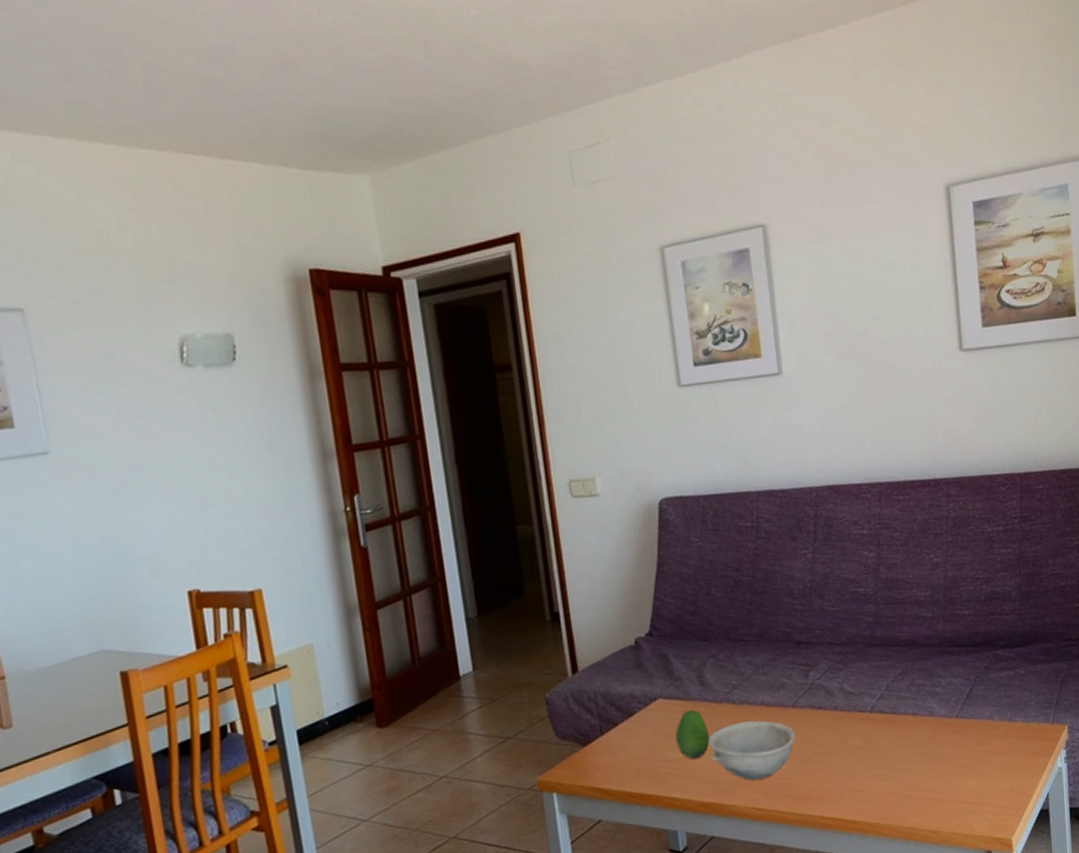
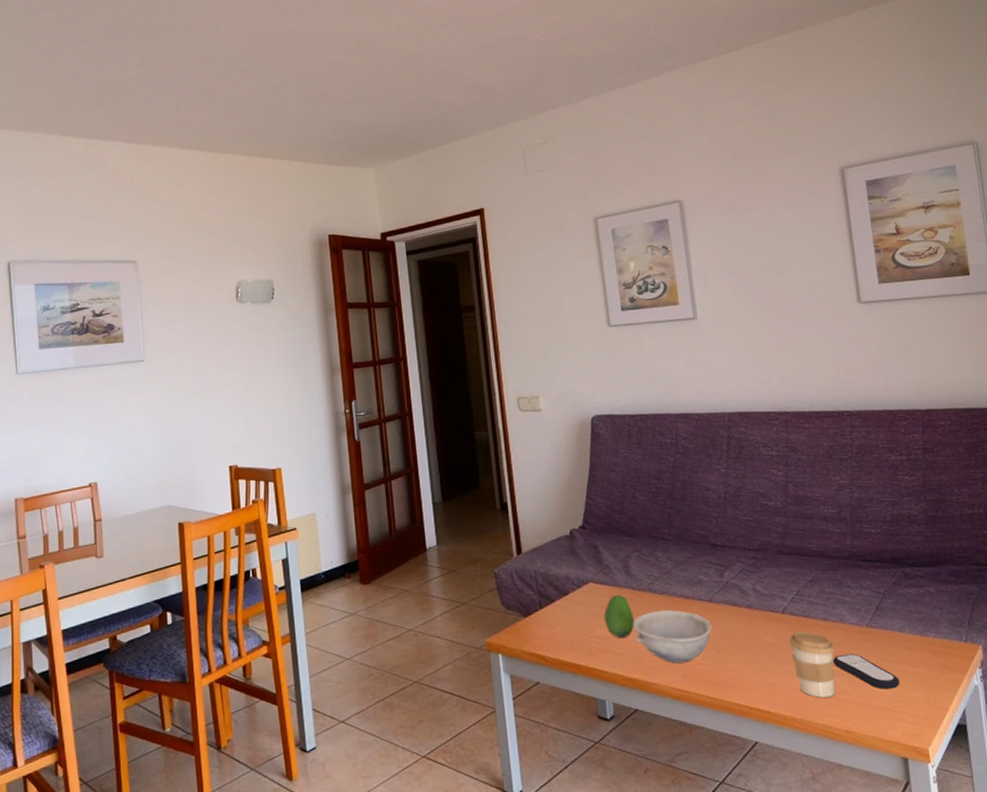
coffee cup: none [876,729,924,800] -> present [789,631,836,698]
remote control: none [920,748,987,783] -> present [832,653,900,689]

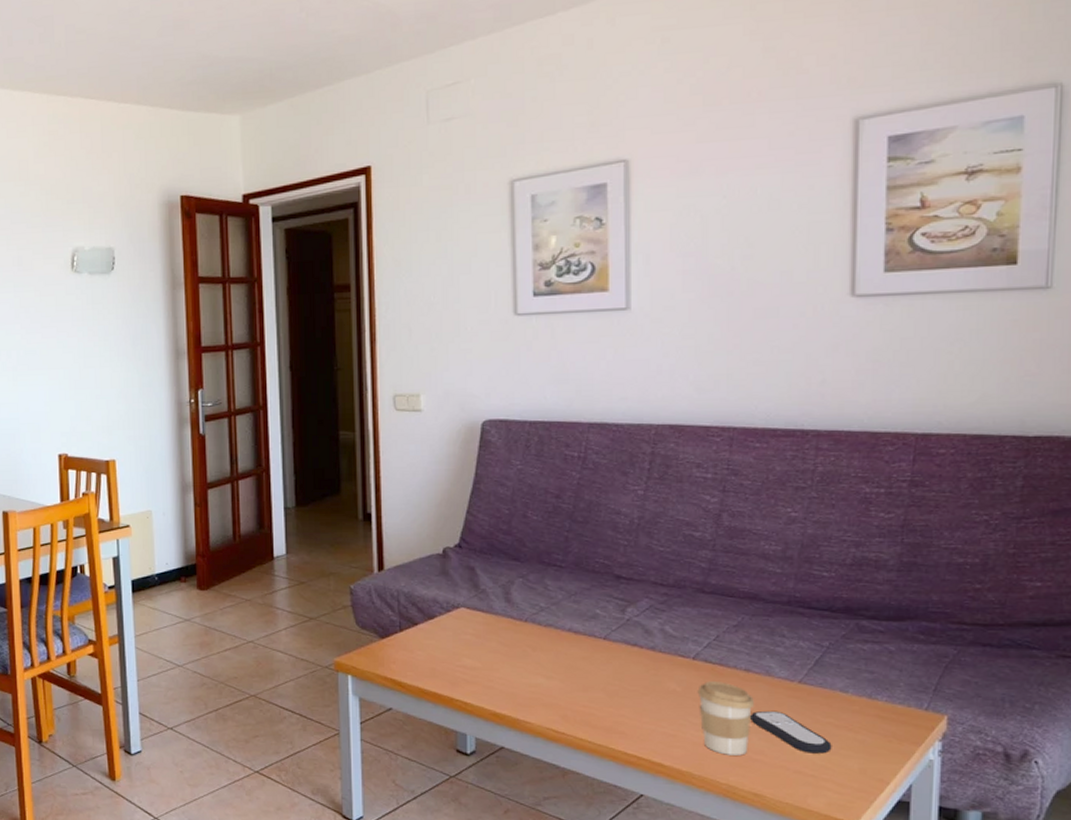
fruit: present [604,595,634,639] -> none [474,624,509,671]
bowl: present [633,609,712,664] -> none [508,643,603,703]

